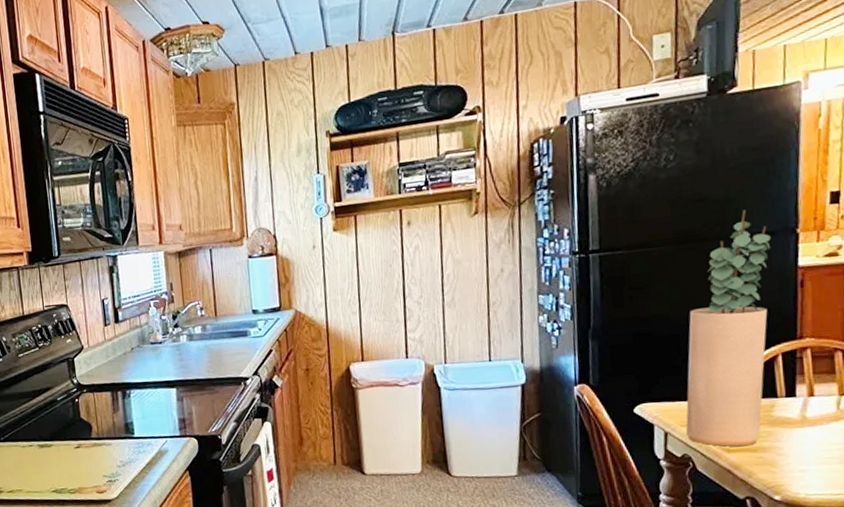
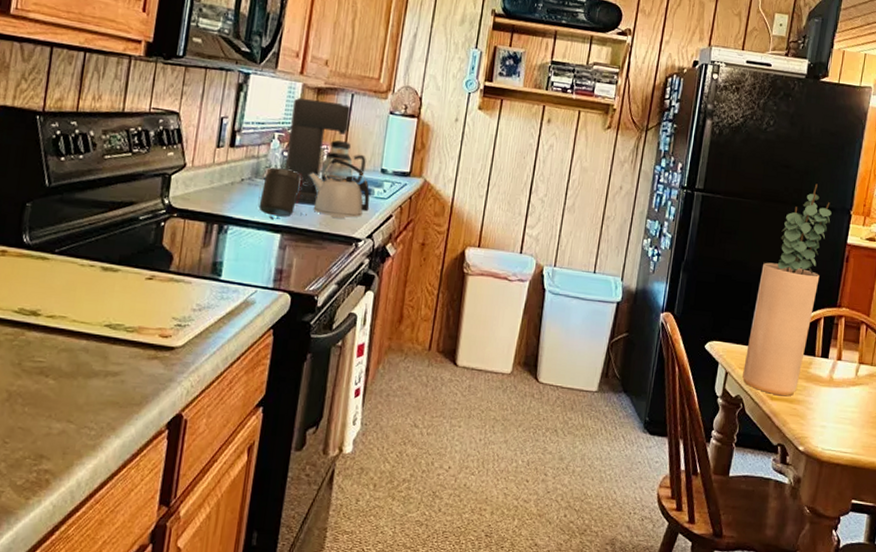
canister: none [138,327,195,376] -> present [248,164,315,219]
coffee maker: none [159,260,238,358] -> present [285,97,366,204]
kettle: none [187,310,250,365] -> present [308,157,370,220]

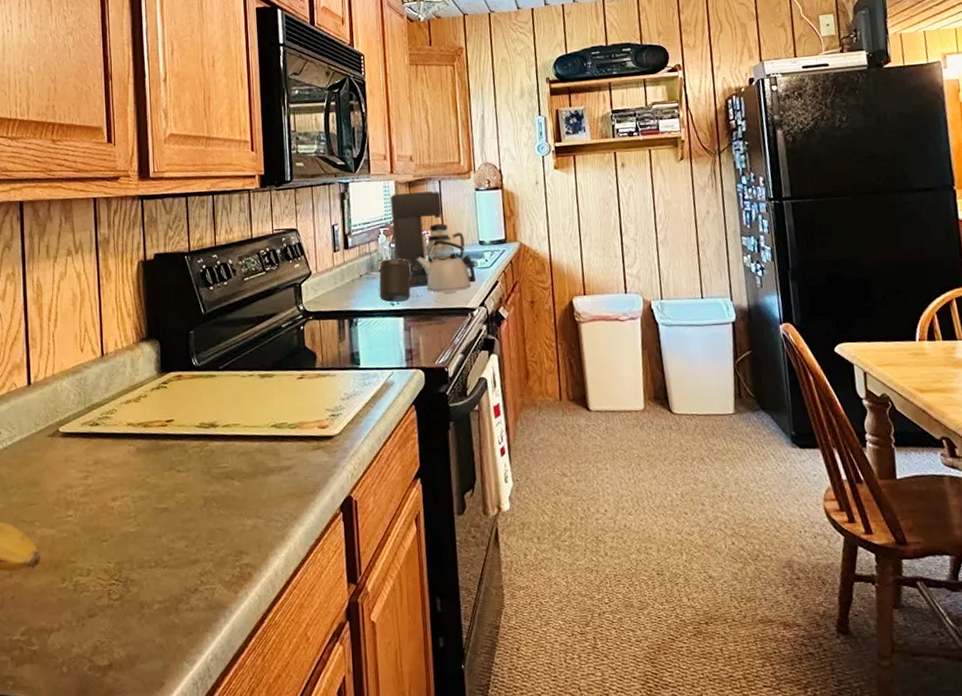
vase: present [742,183,832,396] -> none [873,167,947,387]

